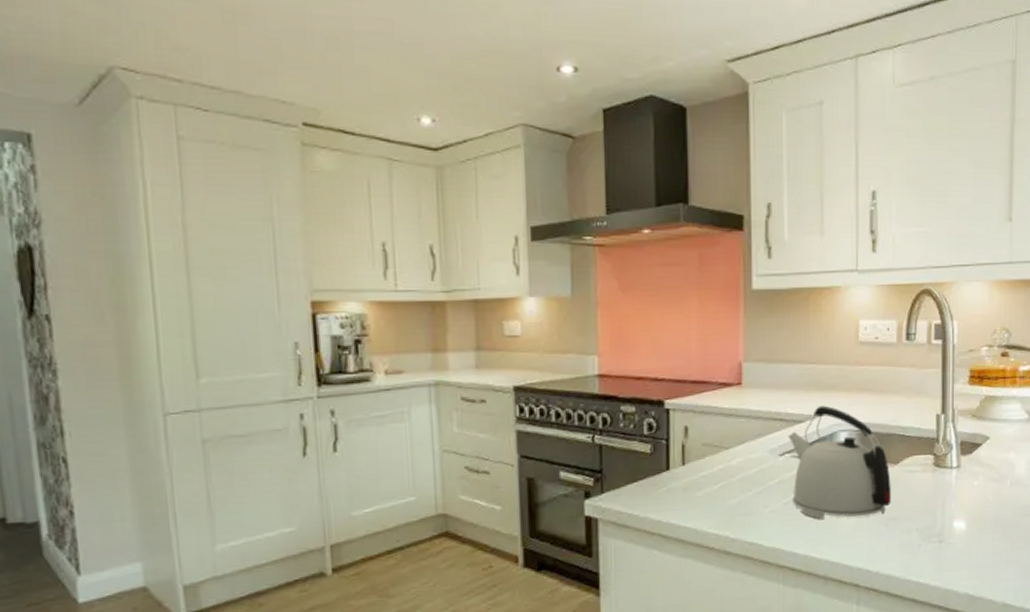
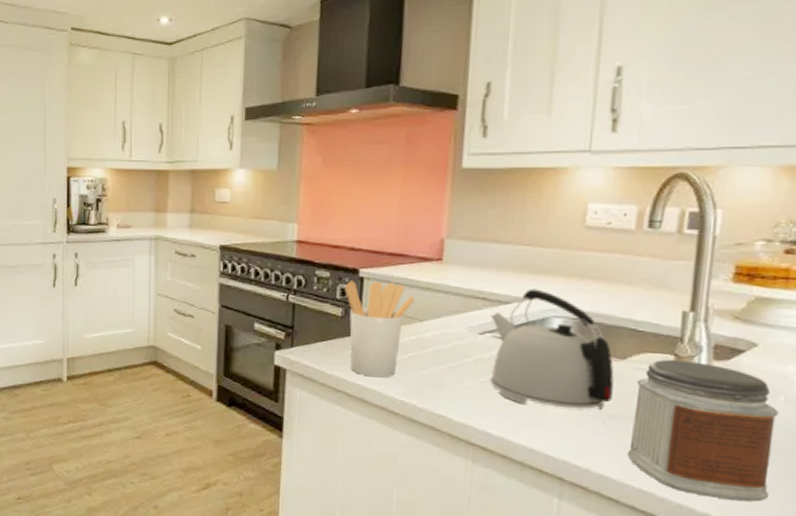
utensil holder: none [651,411,720,514] -> present [344,281,415,378]
jar: none [906,458,1008,578] -> present [627,359,780,502]

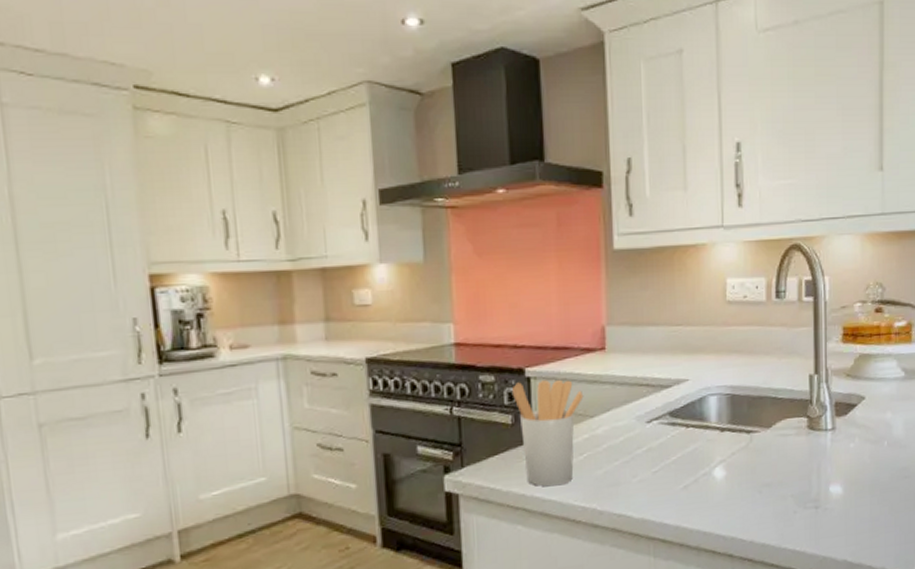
kettle: present [490,288,614,410] -> none [655,369,764,488]
jar: present [627,359,780,502] -> none [781,420,886,545]

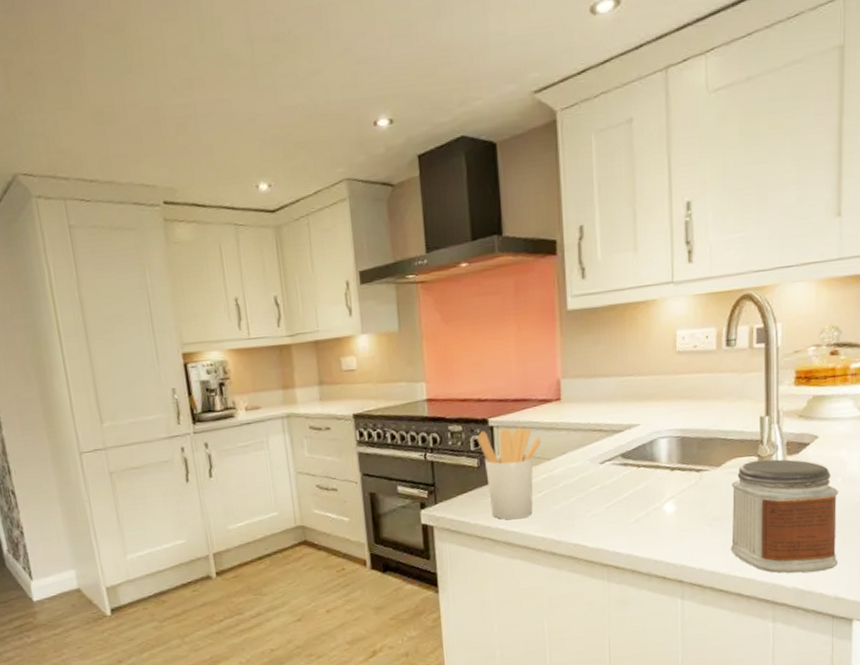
jar: none [781,420,886,545] -> present [730,459,840,574]

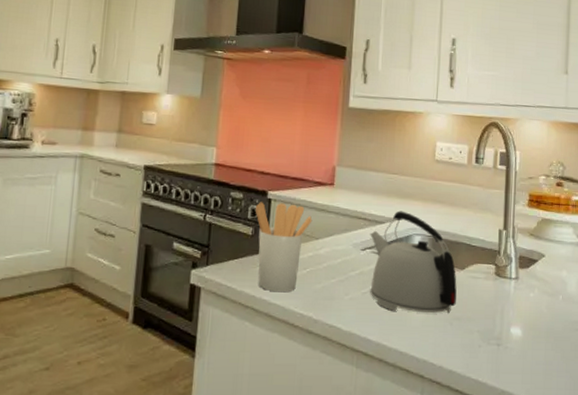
kettle: none [608,414,714,521] -> present [370,210,457,314]
jar: present [730,459,840,574] -> none [467,268,560,383]

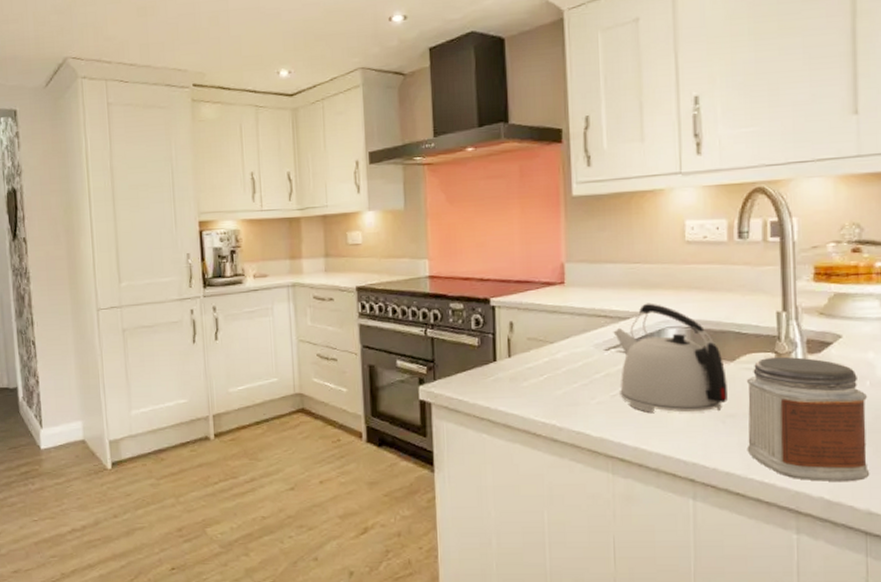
utensil holder: present [255,202,313,293] -> none [478,308,544,402]
jar: none [467,268,560,383] -> present [747,356,870,482]

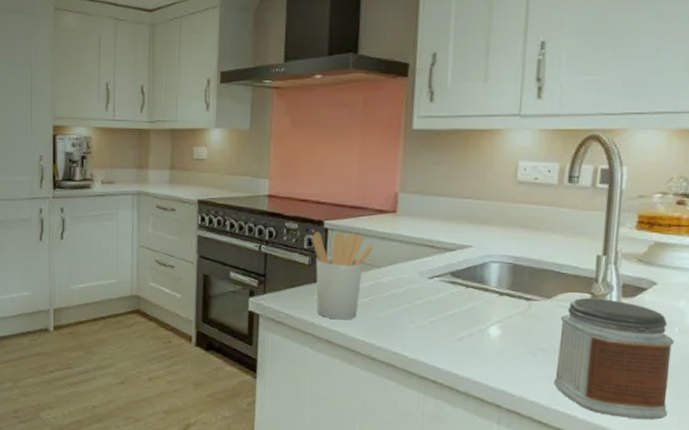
utensil holder: none [478,308,544,402] -> present [311,231,373,320]
kettle: present [613,303,728,413] -> none [438,237,542,344]

